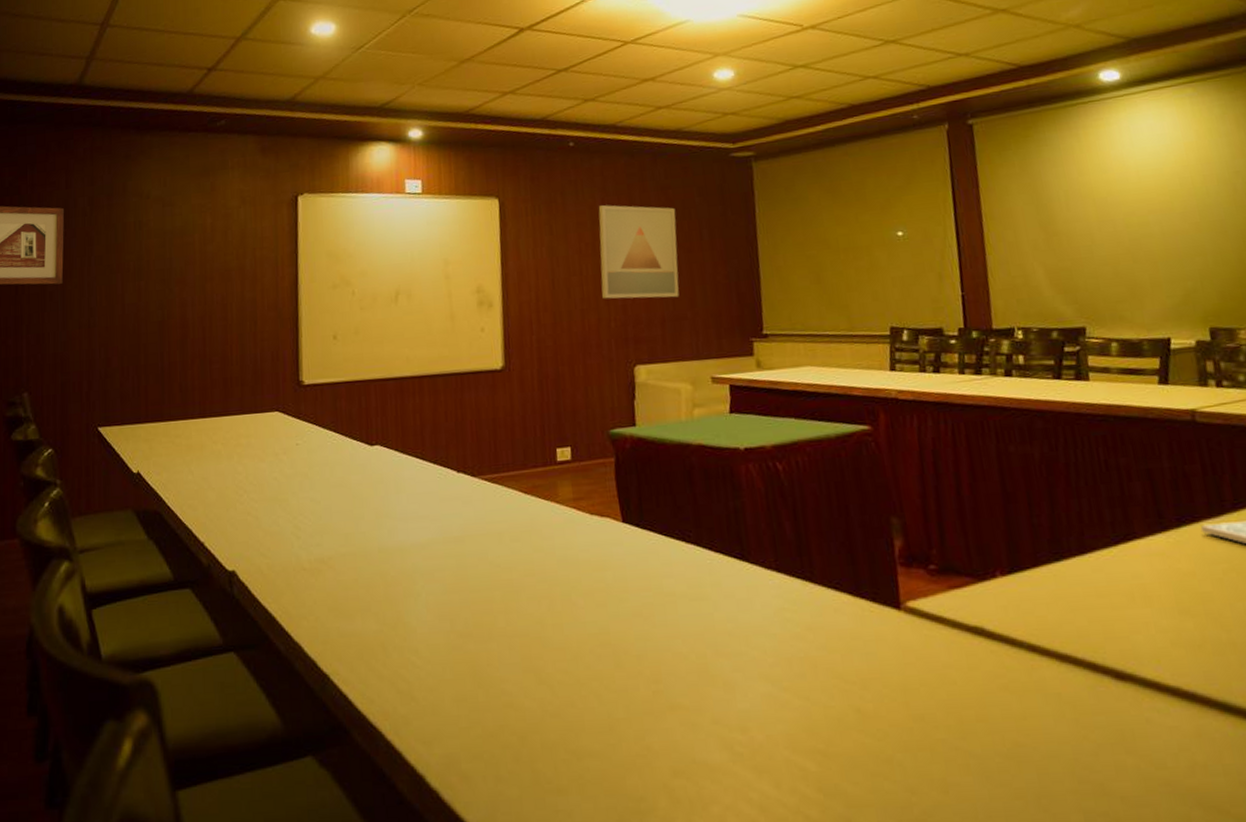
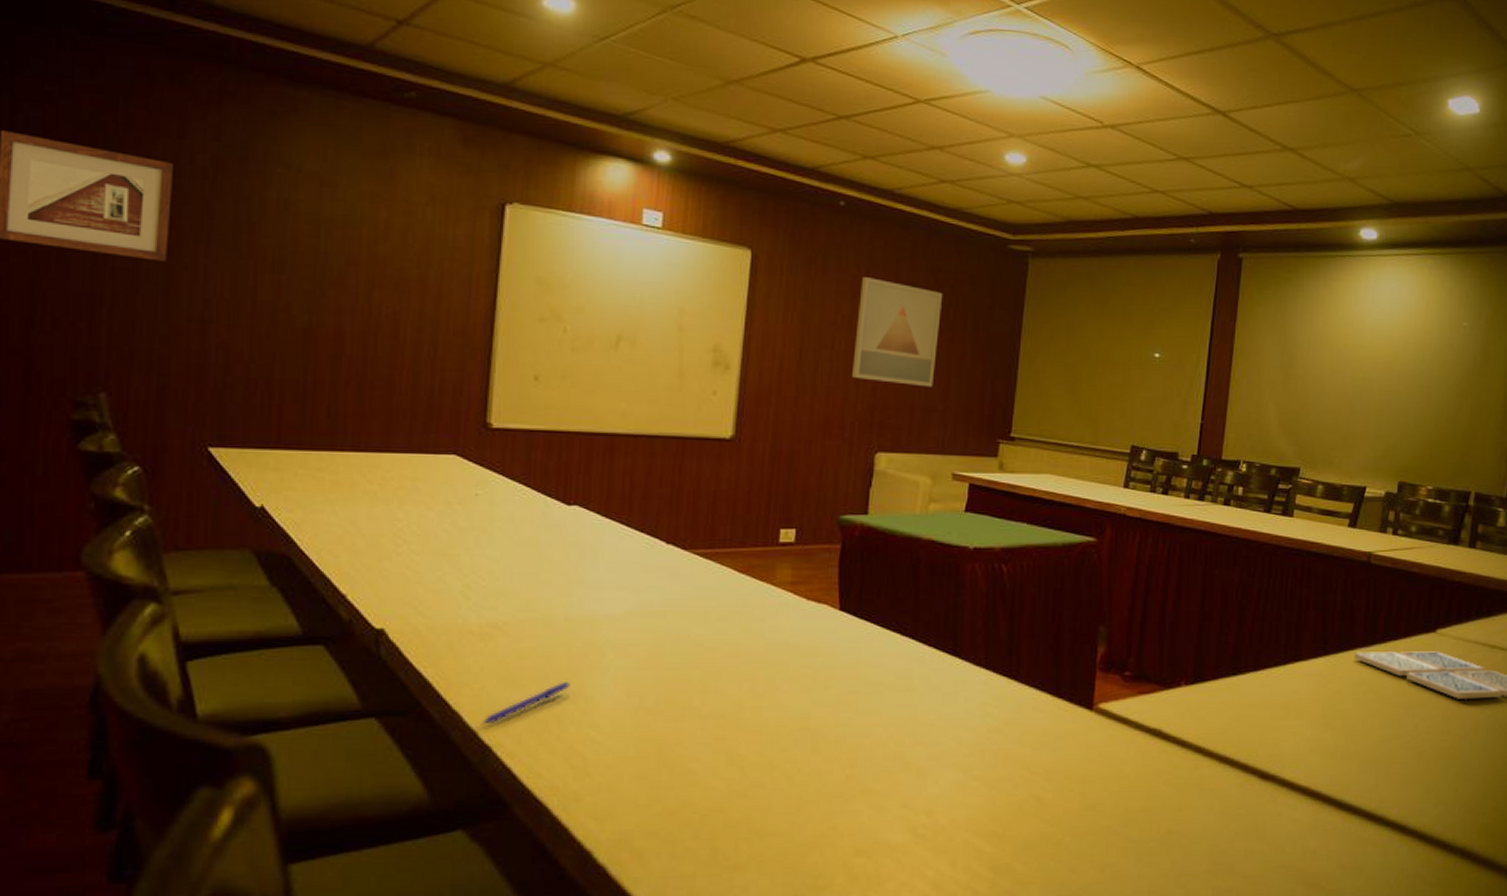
pen: none [318,610,389,654] -> present [481,682,570,725]

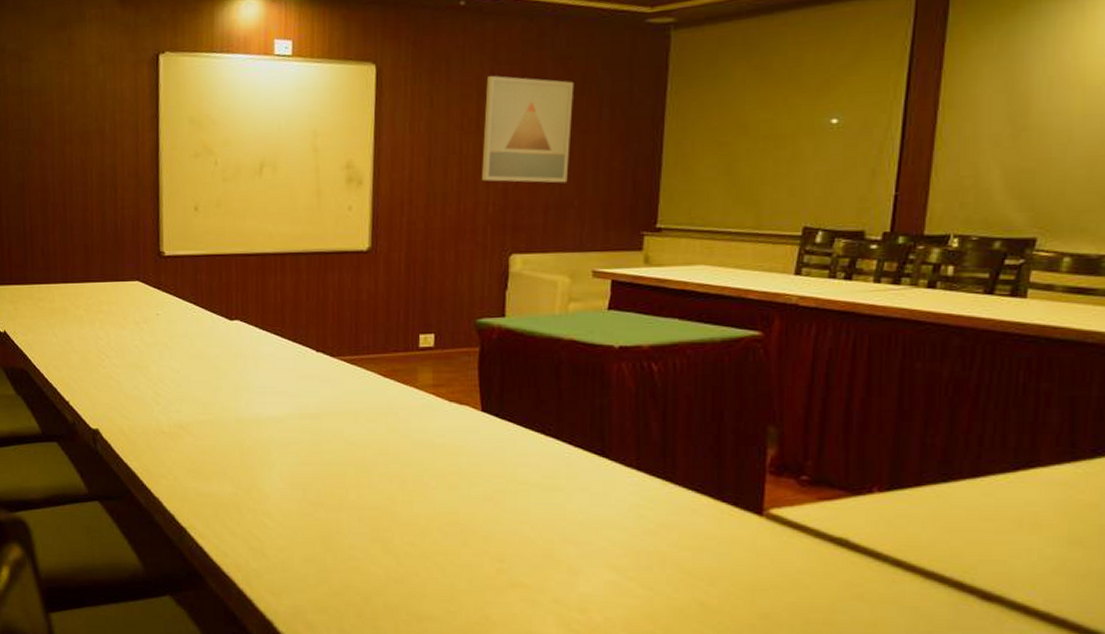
pen: present [481,682,570,725] -> none [176,475,244,510]

